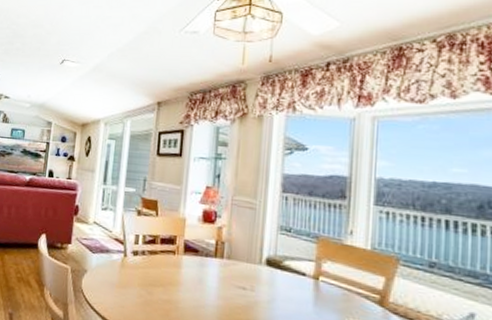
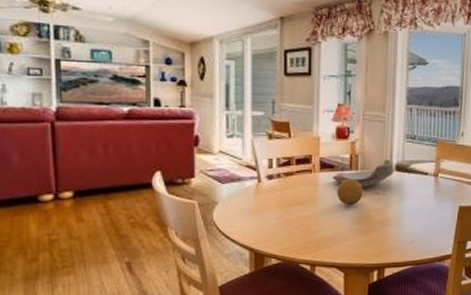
bowl: none [195,251,265,279] -> present [332,159,395,187]
fruit: none [199,267,228,297] -> present [337,179,363,206]

